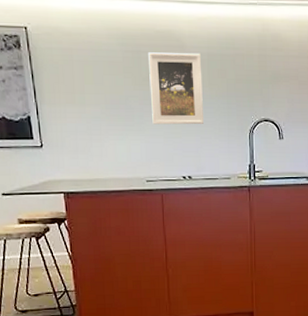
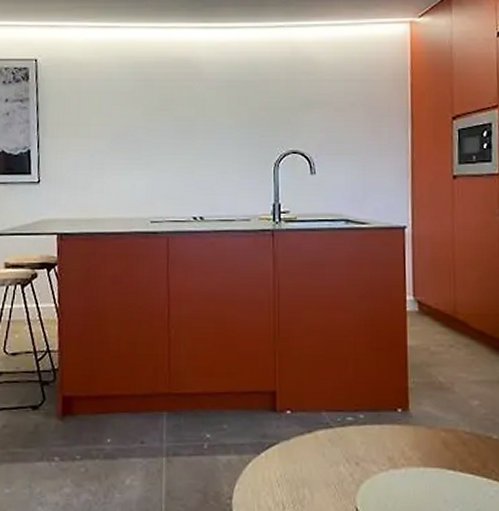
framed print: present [147,52,203,125] -> none [160,79,220,158]

